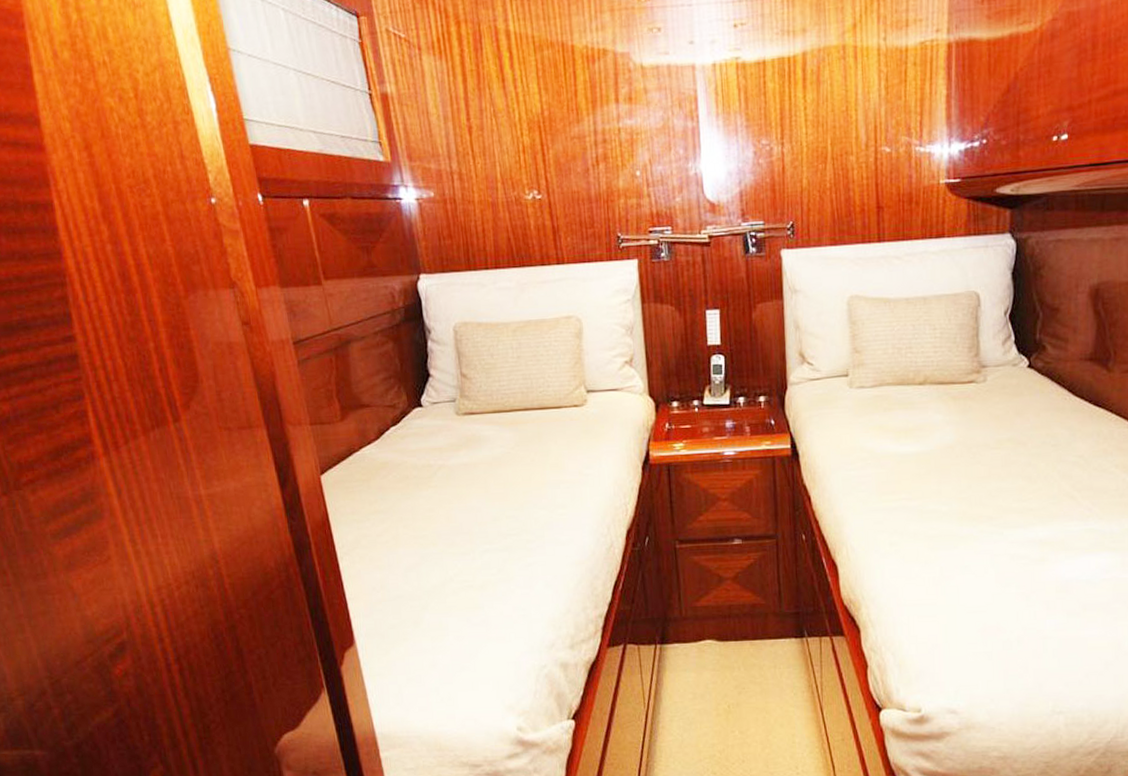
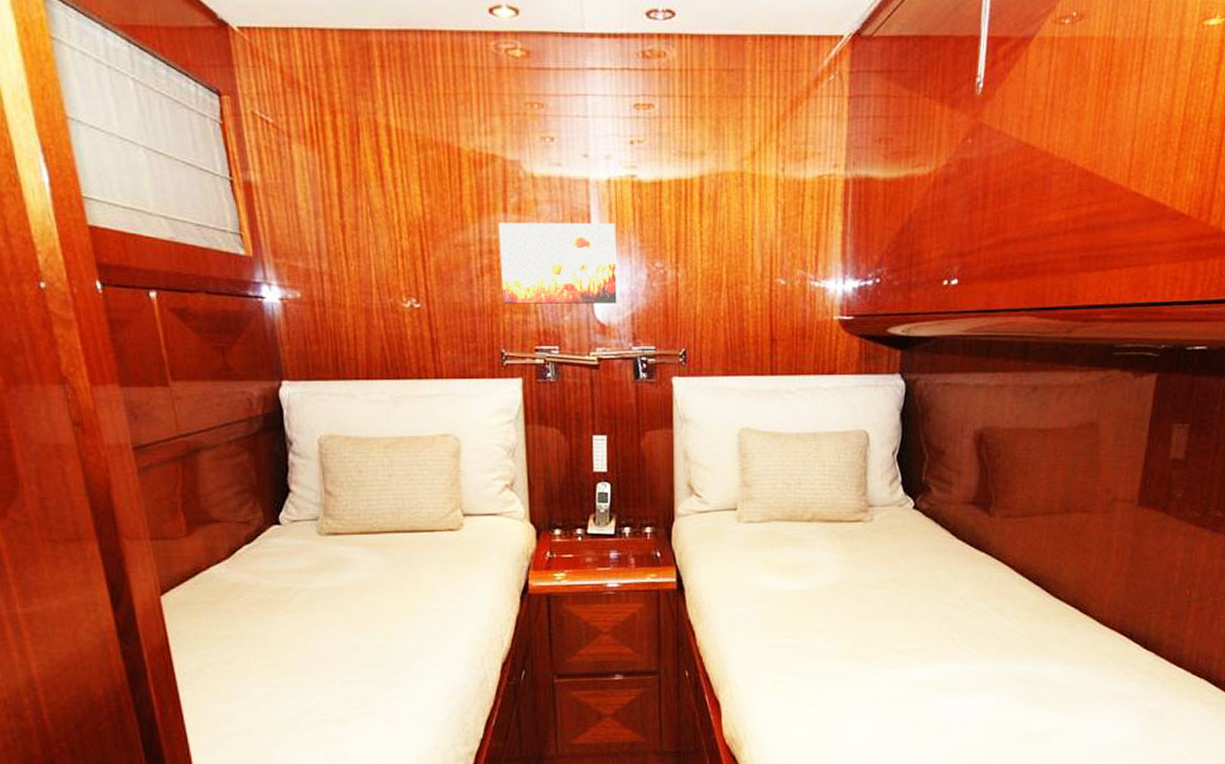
wall art: none [611,104,726,190] -> present [498,222,617,304]

